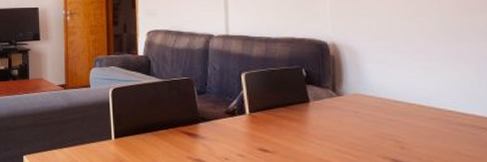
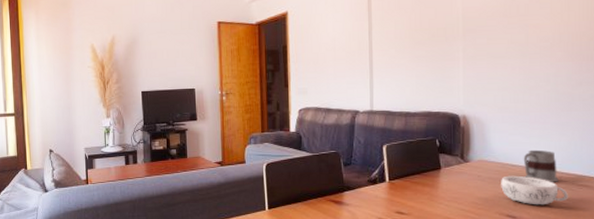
decorative bowl: none [382,113,468,150] -> present [501,175,568,205]
mug: none [407,84,454,123] -> present [523,149,559,182]

